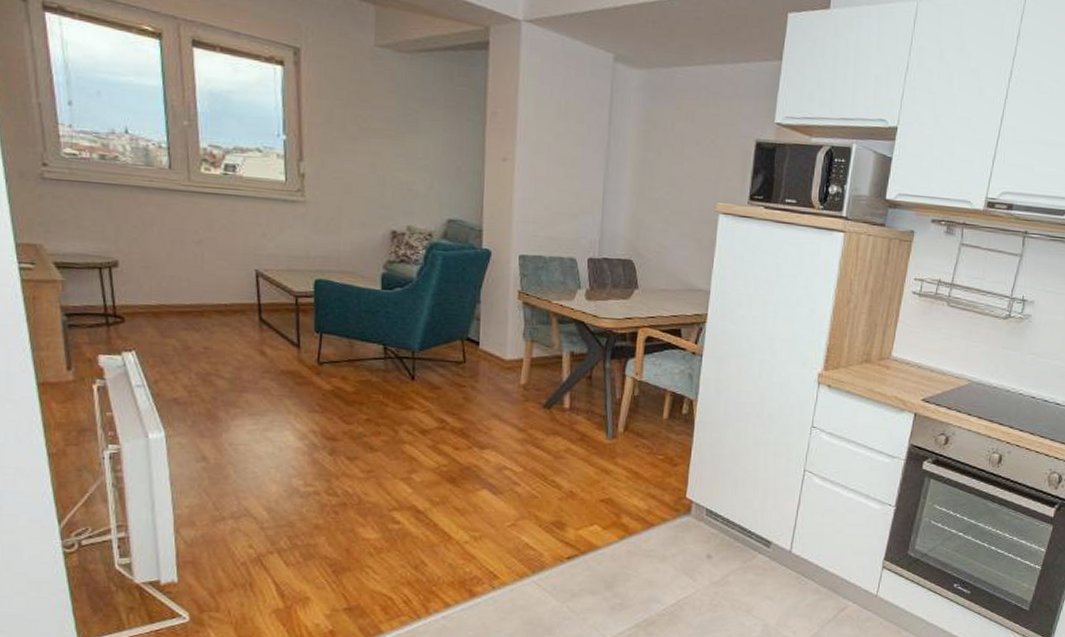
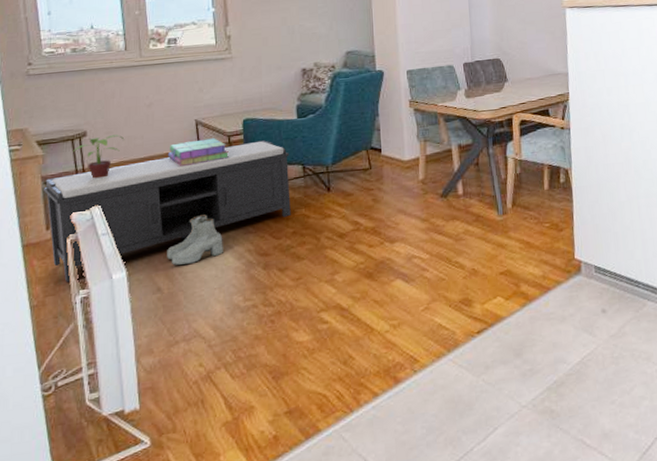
bench: none [64,308,369,434] -> present [44,140,291,283]
potted plant: none [101,270,167,320] -> present [73,134,125,179]
boots: none [215,382,283,436] -> present [167,214,223,266]
stack of books: none [219,294,296,324] -> present [167,138,230,167]

